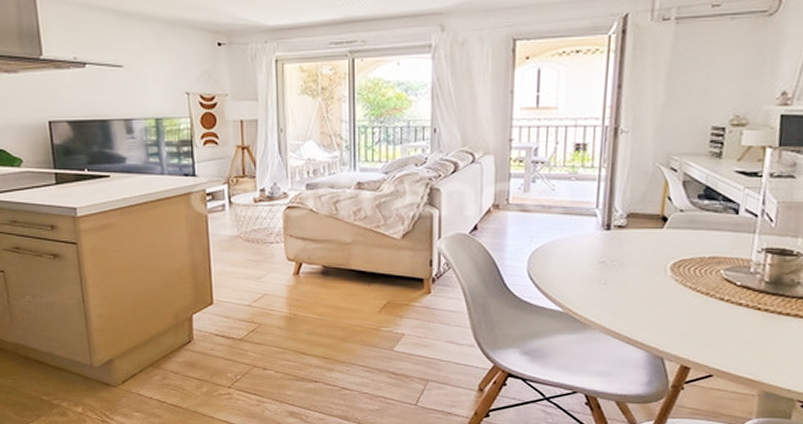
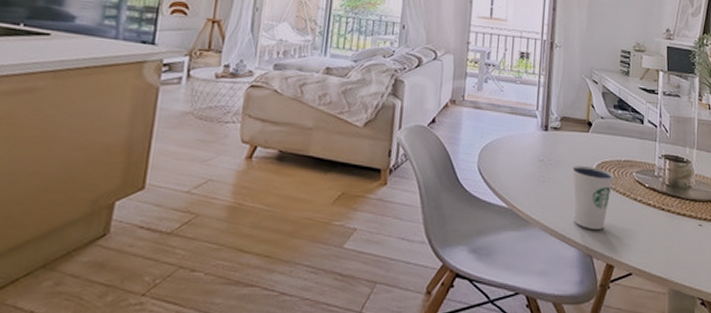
dixie cup: none [638,266,694,331] -> present [571,166,614,229]

